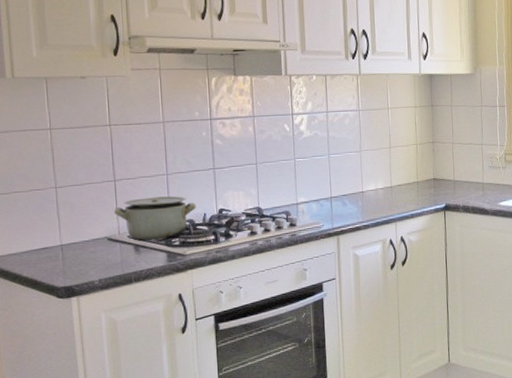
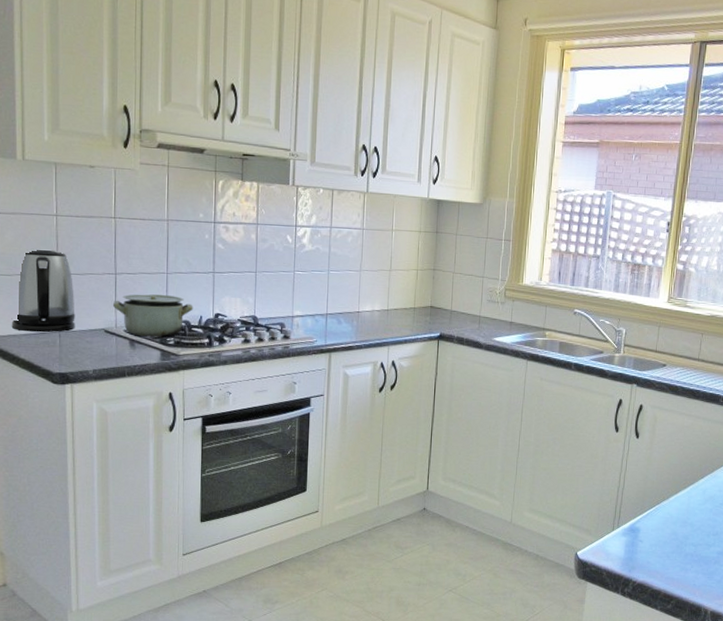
kettle: none [11,163,77,249] -> present [11,248,75,333]

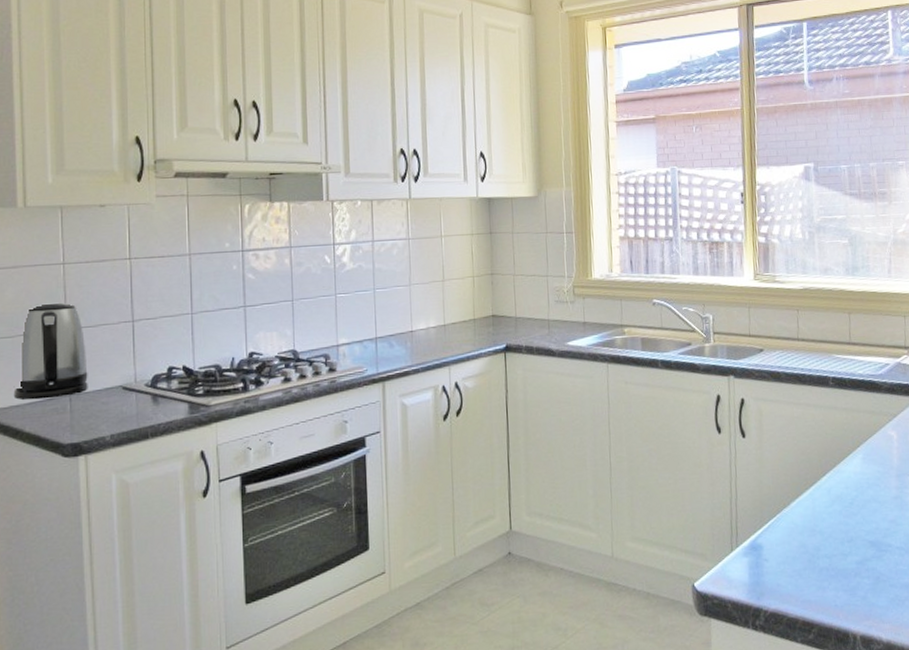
saucepan: present [112,294,193,337] -> none [130,338,224,390]

